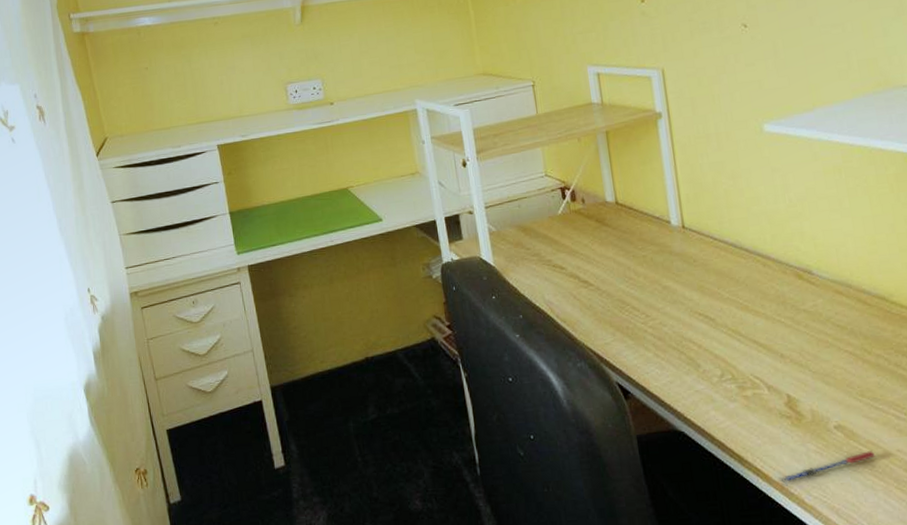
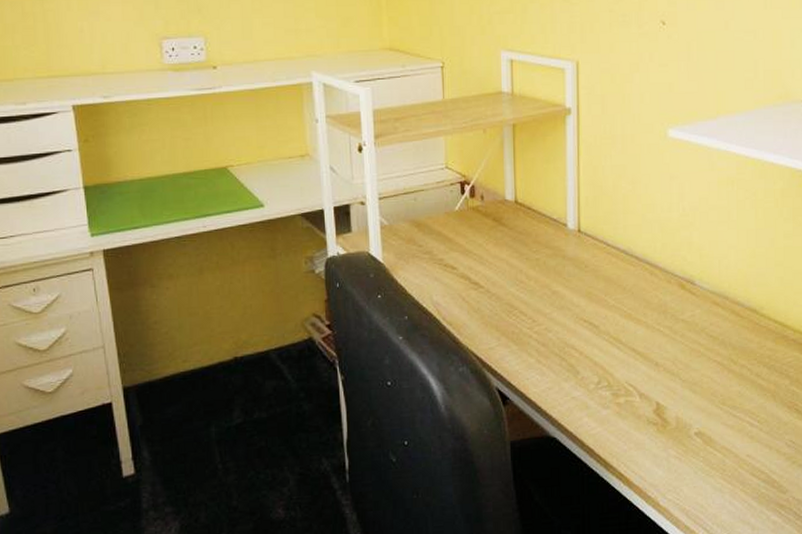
pen: present [779,451,876,484] -> none [639,456,728,488]

